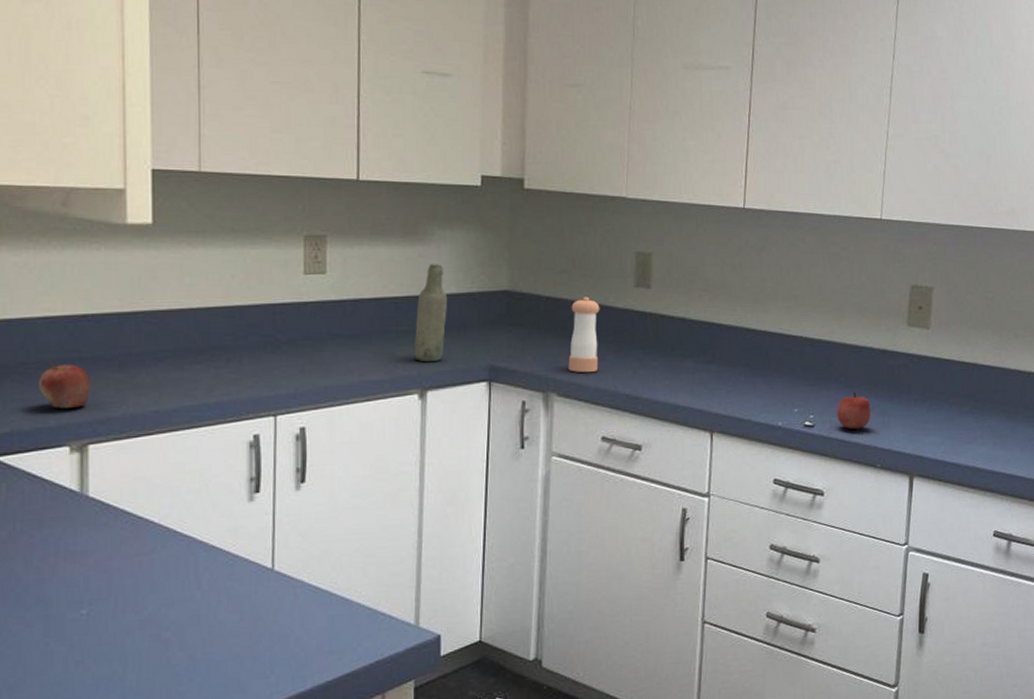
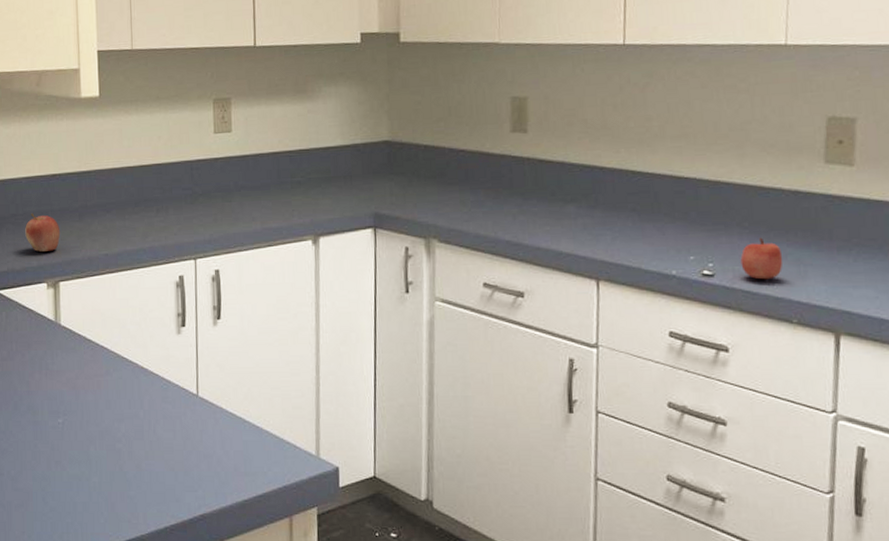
bottle: present [414,264,448,363] -> none [307,118,335,211]
pepper shaker: present [568,297,600,372] -> none [447,144,478,219]

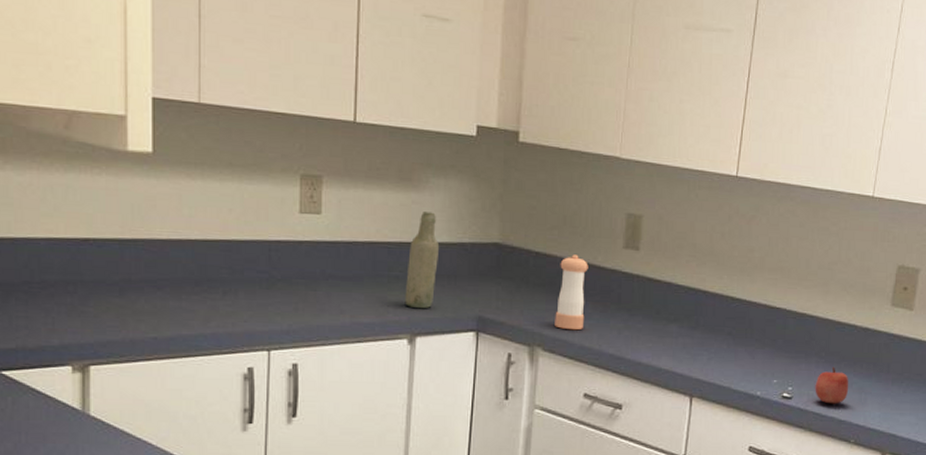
fruit: present [25,213,61,253] -> none [43,281,93,330]
bottle: none [307,118,335,211] -> present [405,211,440,309]
pepper shaker: none [447,144,478,219] -> present [555,254,588,329]

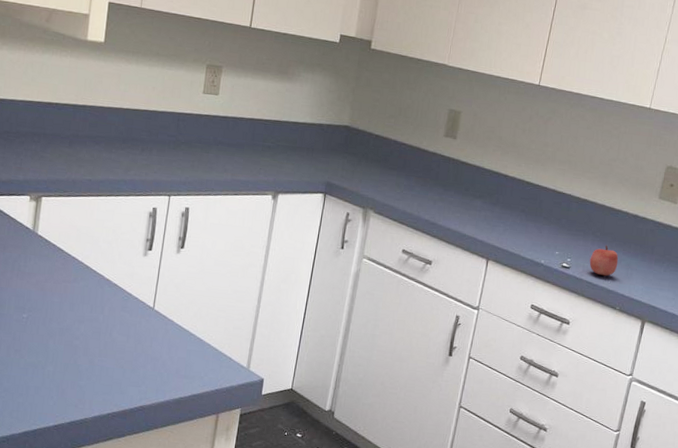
bottle: present [405,211,440,309] -> none [273,98,303,173]
pepper shaker: present [555,254,588,329] -> none [385,139,416,198]

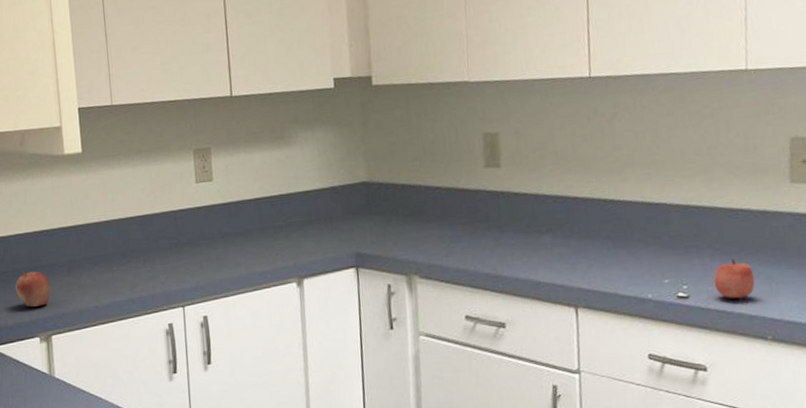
fruit: none [15,133,50,169] -> present [15,269,51,308]

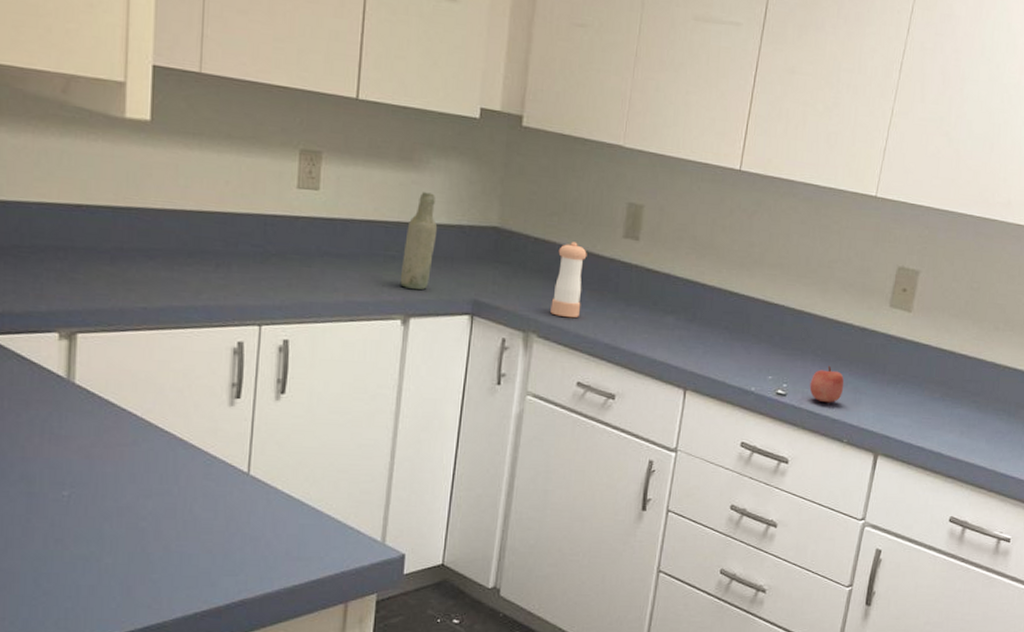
fruit: present [15,269,51,308] -> none [32,247,83,296]
bottle: none [288,163,315,253] -> present [400,192,438,290]
pepper shaker: none [425,181,456,255] -> present [550,242,587,317]

